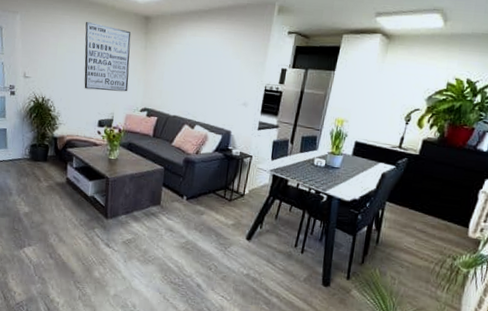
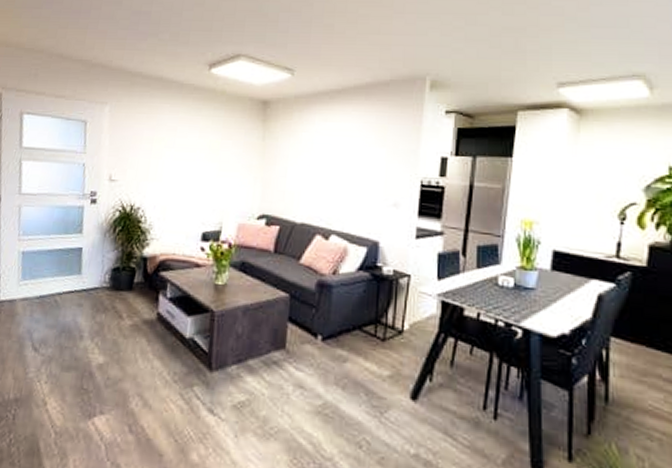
wall art: present [84,21,131,92] -> none [184,109,245,195]

